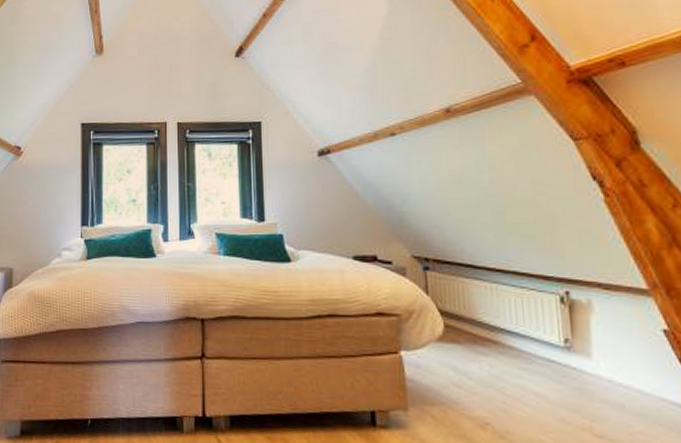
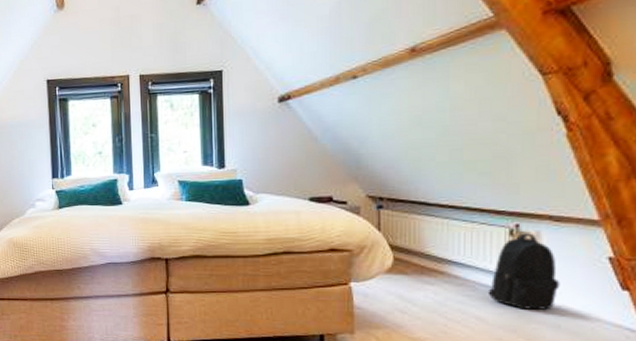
backpack: none [545,301,619,387] -> present [488,233,560,310]

